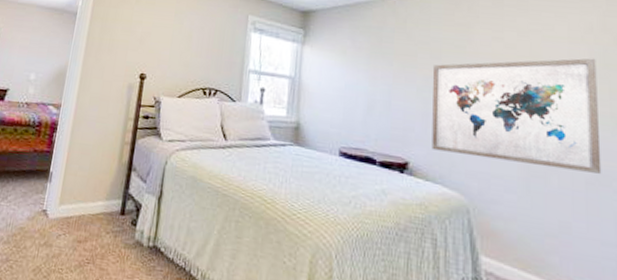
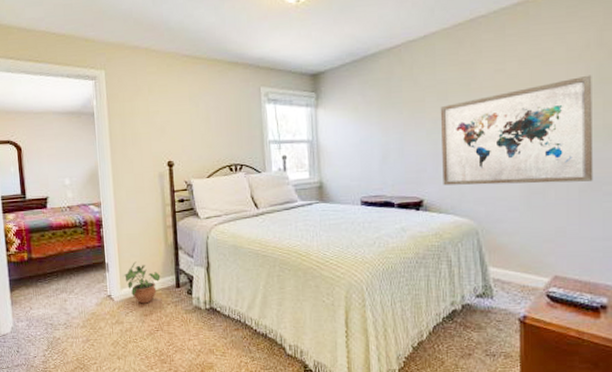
potted plant: none [65,176,106,228] -> present [123,261,161,304]

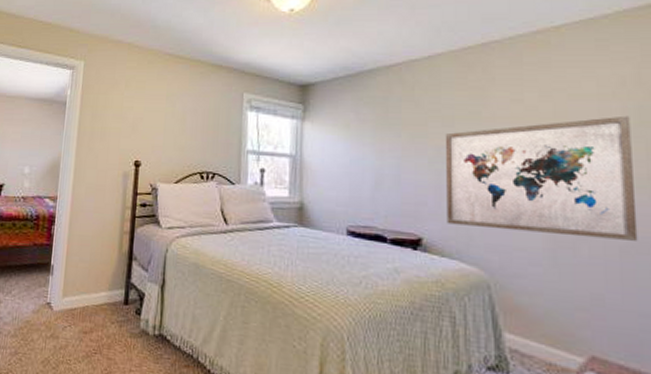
potted plant: present [123,261,161,304] -> none [68,267,109,319]

